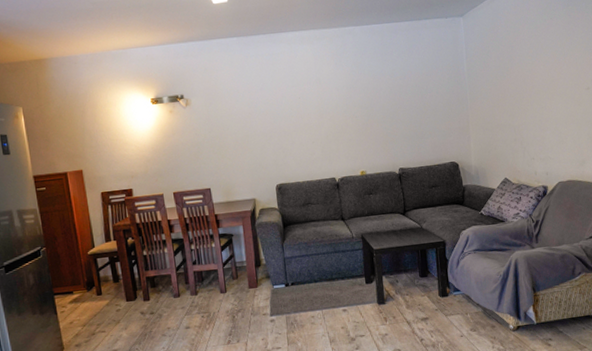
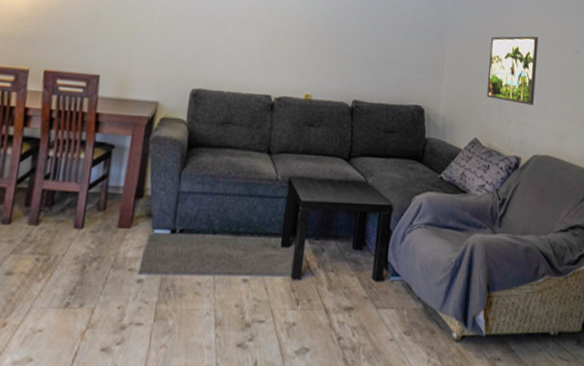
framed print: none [506,83,554,144] -> present [486,36,538,106]

